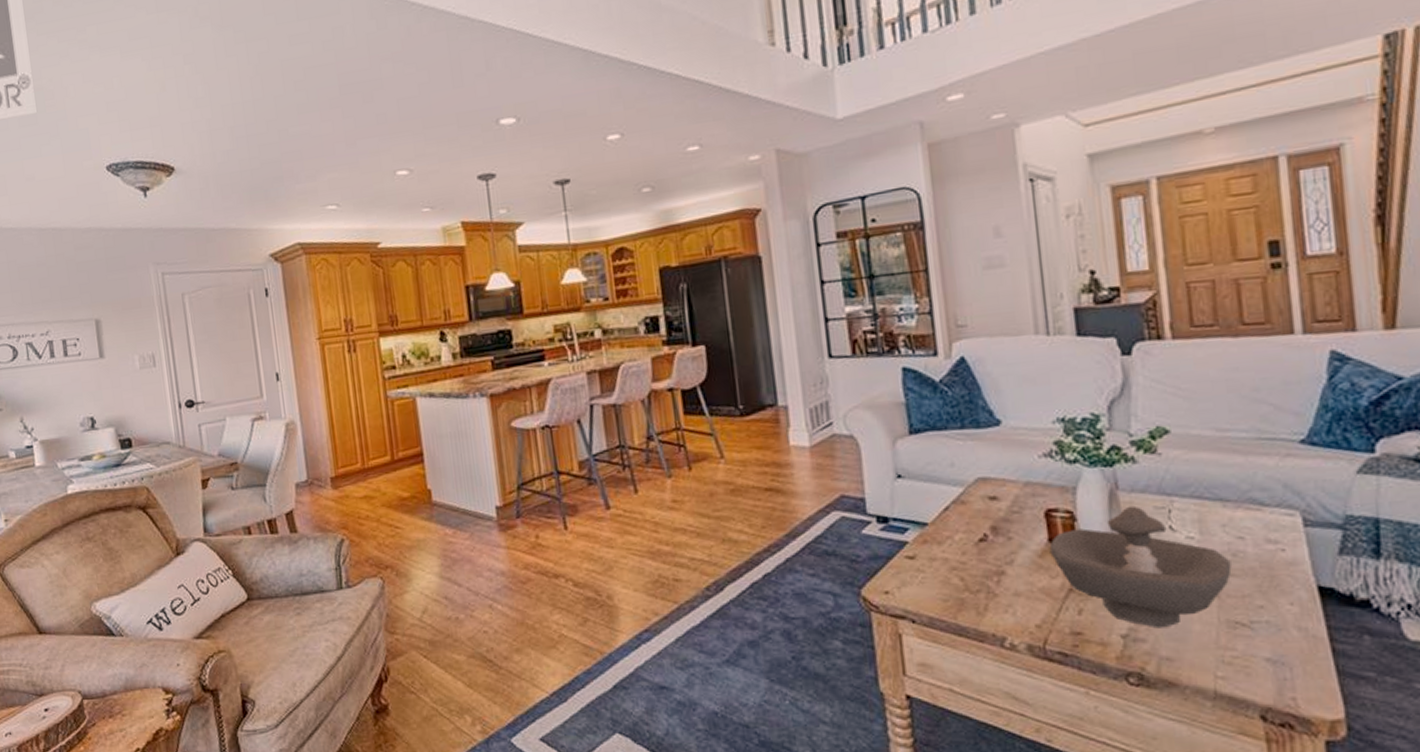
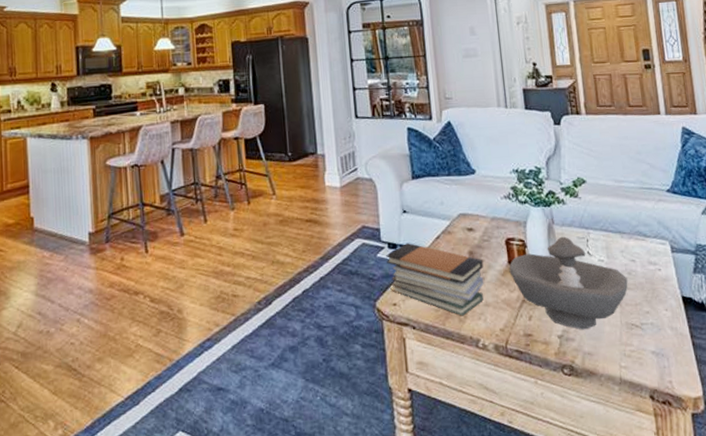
book stack: none [874,515,1013,608] -> present [386,242,484,316]

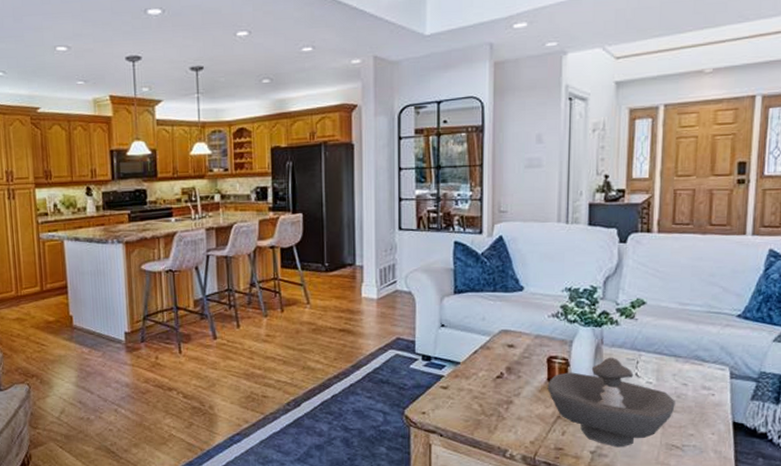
book stack: present [386,242,484,316] -> none [419,355,521,428]

